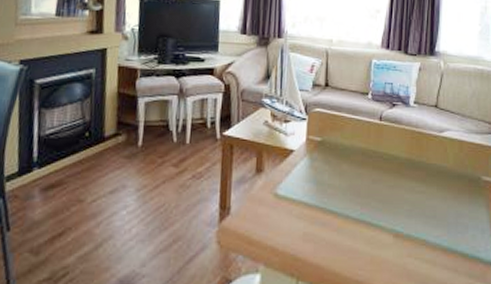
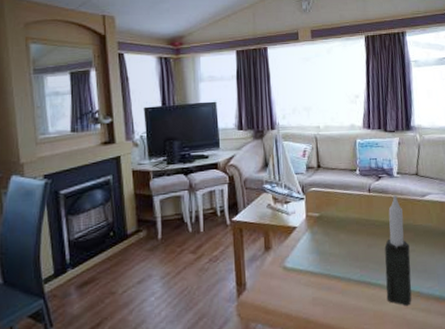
candle: none [387,127,419,254] -> present [384,195,412,306]

